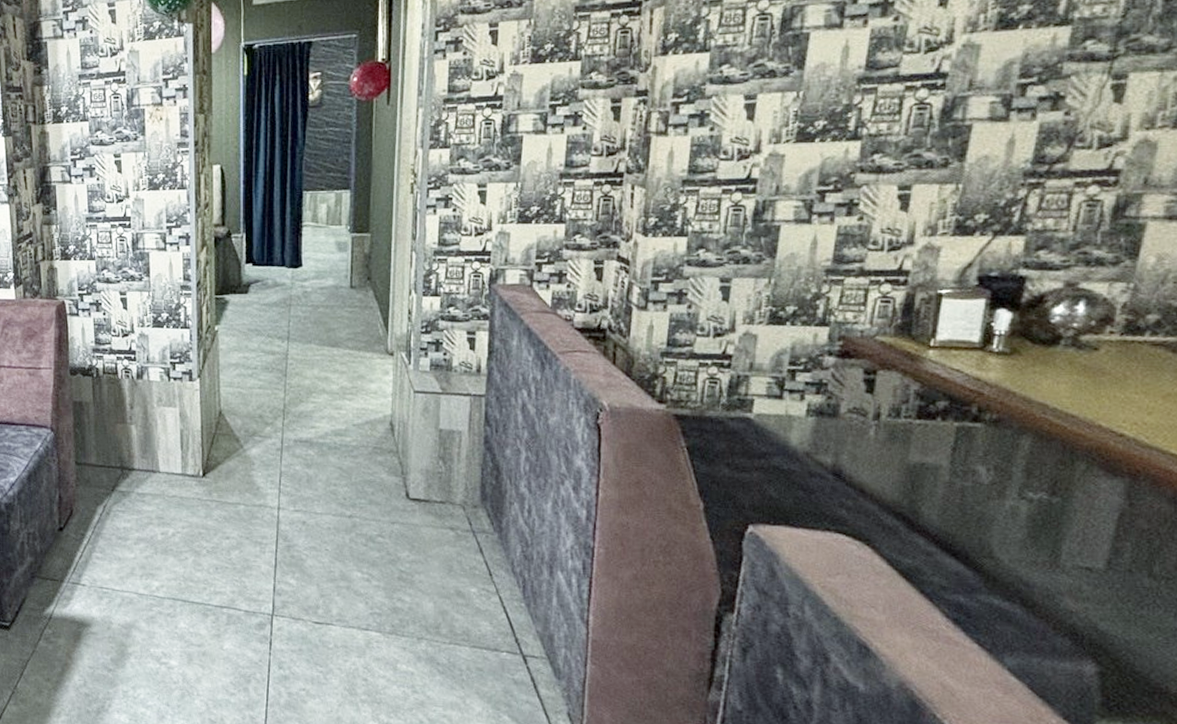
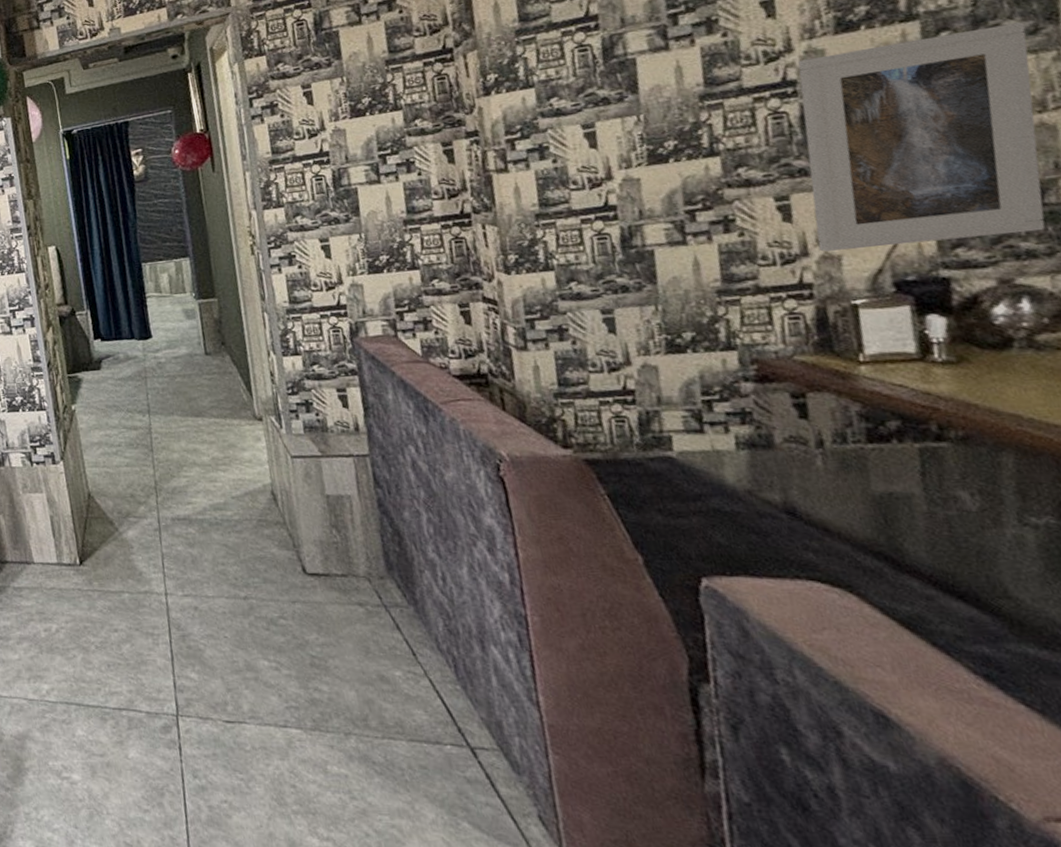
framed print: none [924,38,1161,243] -> present [798,22,1046,252]

